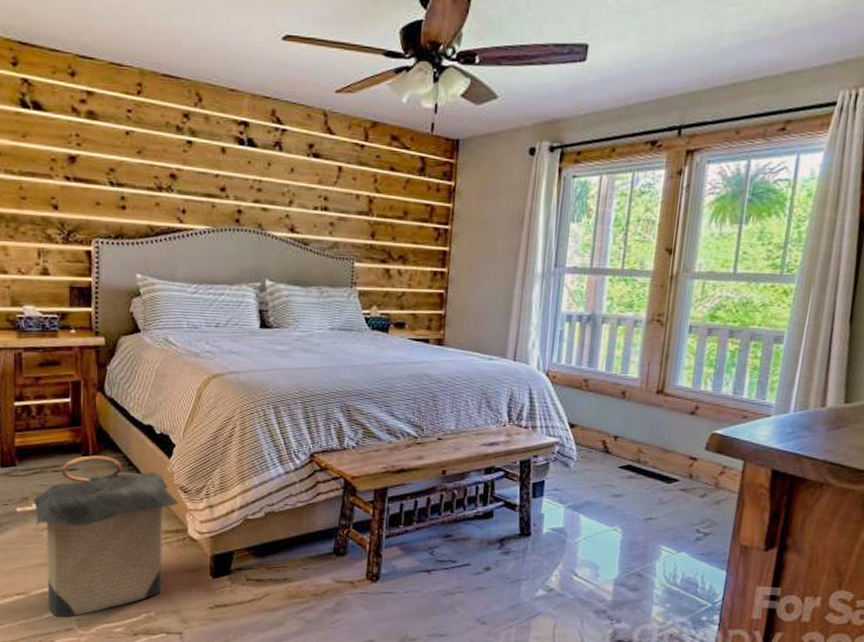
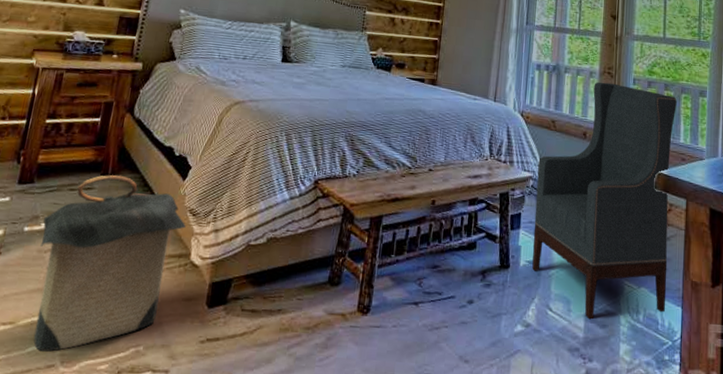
armchair: none [556,332,744,584] -> present [532,82,677,320]

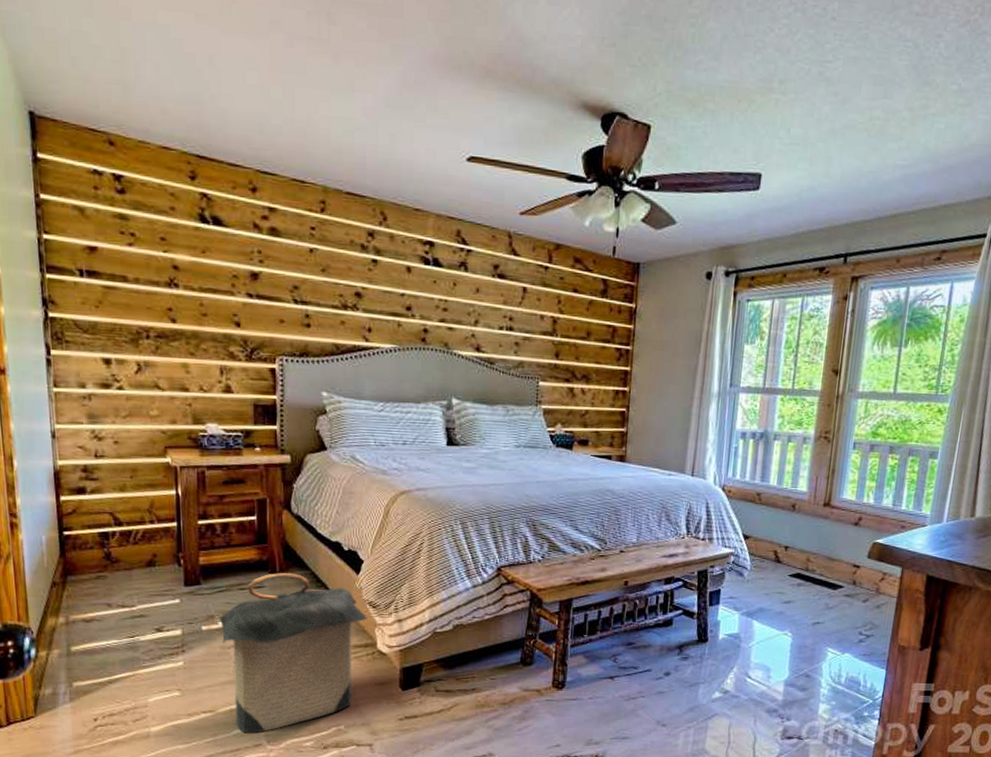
armchair: present [532,82,677,320] -> none [731,448,903,684]

